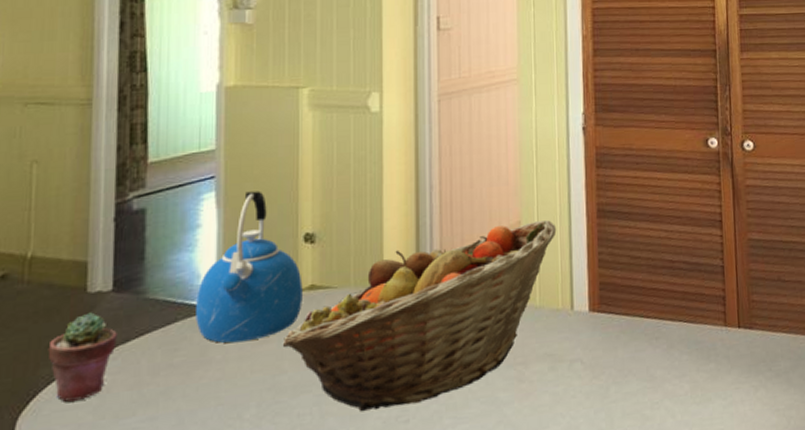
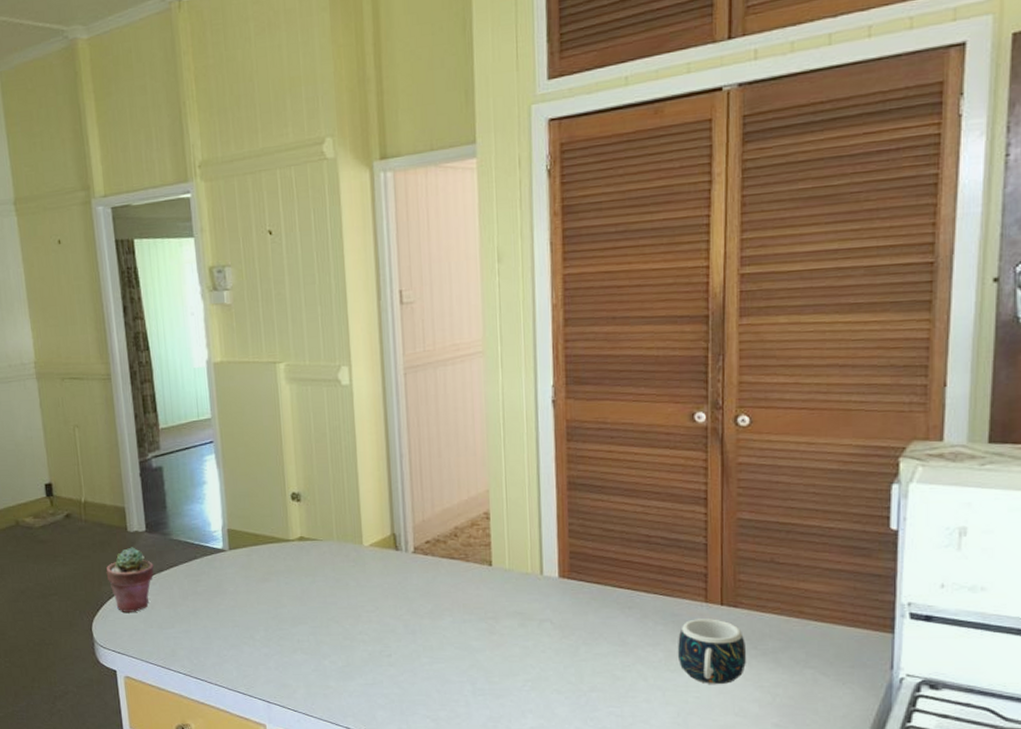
kettle: present [196,191,303,343] -> none [209,454,294,579]
fruit basket: present [282,220,557,412] -> none [280,490,525,644]
mug: none [701,342,763,414] -> present [677,619,746,685]

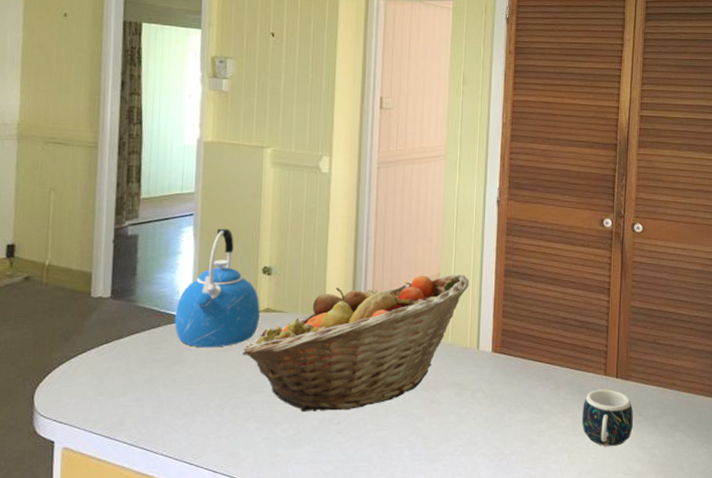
potted succulent: present [106,547,154,612] -> none [60,312,114,380]
kettle: none [209,454,294,579] -> present [175,229,260,348]
fruit basket: none [280,490,525,644] -> present [242,275,470,412]

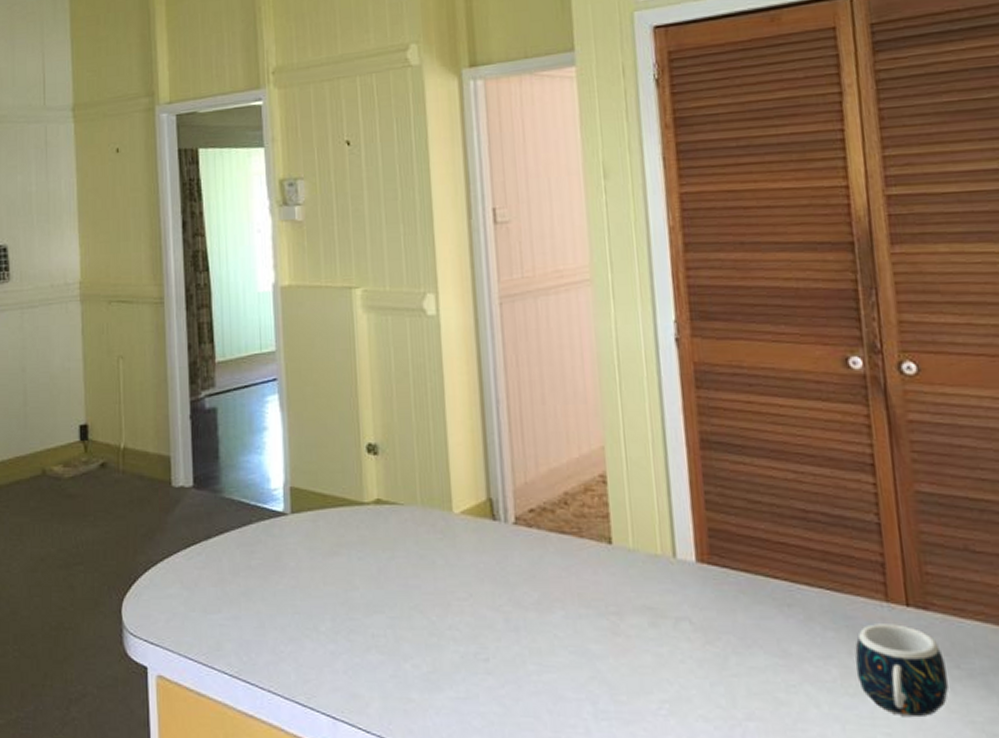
kettle: present [175,229,260,348] -> none [268,396,370,552]
fruit basket: present [242,275,470,412] -> none [352,448,650,643]

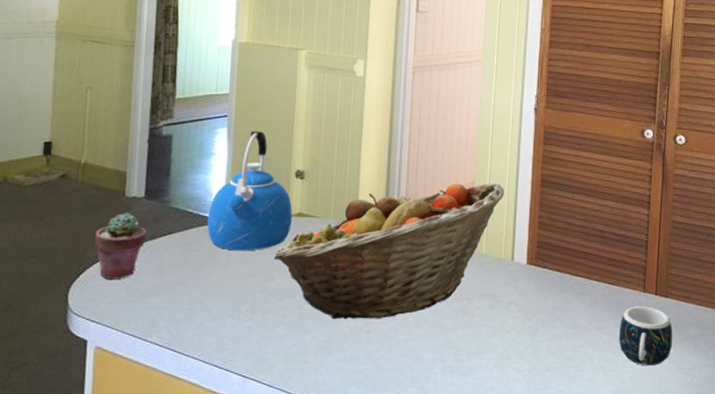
potted succulent: none [143,506,200,590] -> present [94,212,147,279]
kettle: none [268,396,370,552] -> present [207,131,292,251]
fruit basket: none [352,448,650,643] -> present [273,183,505,320]

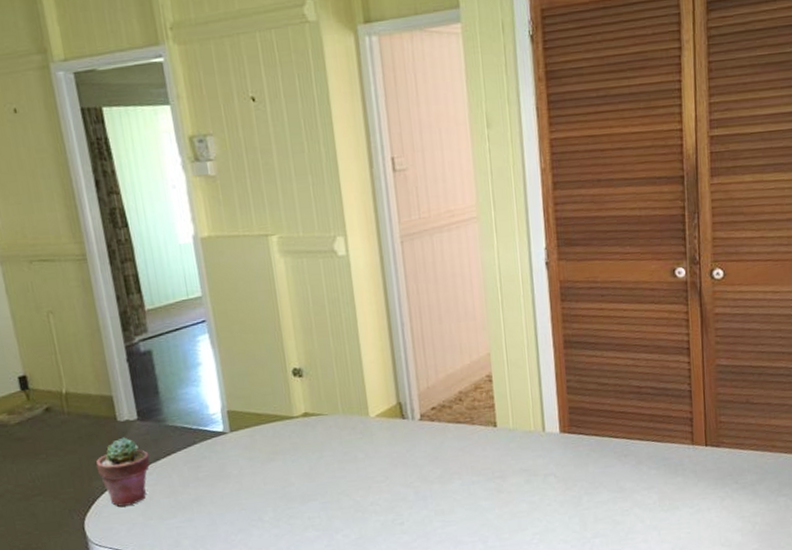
kettle: present [207,131,292,251] -> none [208,332,300,461]
fruit basket: present [273,183,505,320] -> none [287,352,525,516]
mug: present [618,306,672,366] -> none [669,459,729,520]

